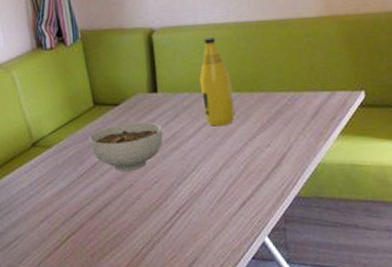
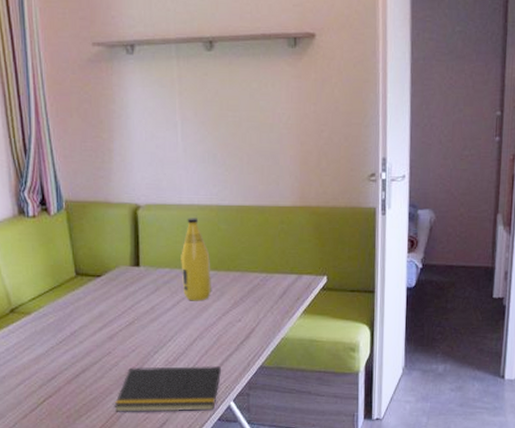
bowl: present [89,121,163,171] -> none [70,293,143,339]
notepad: none [139,196,252,250] -> present [114,365,221,412]

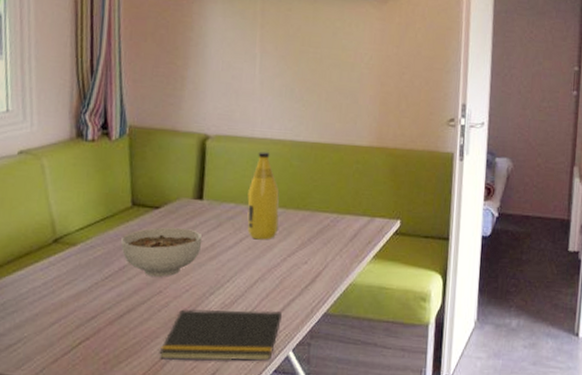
bowl: none [70,293,143,339] -> present [121,227,202,277]

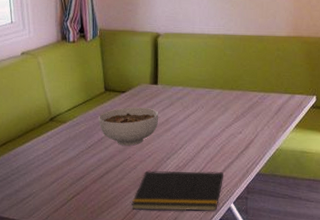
bottle: present [247,152,280,240] -> none [192,45,218,115]

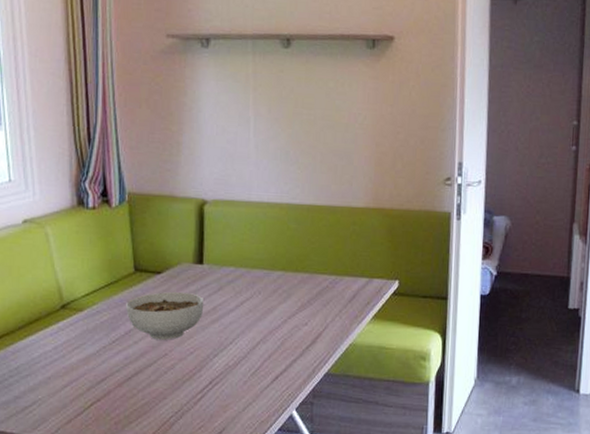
notepad: present [131,170,223,211] -> none [167,370,284,420]

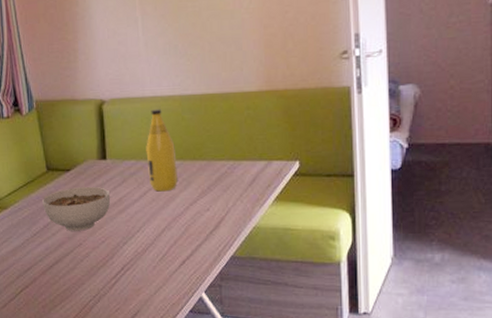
bottle: none [247,215,279,303] -> present [146,109,179,192]

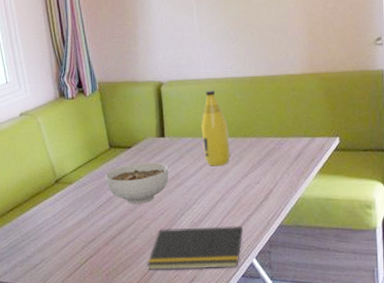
notepad: none [86,256,191,303] -> present [147,225,243,270]

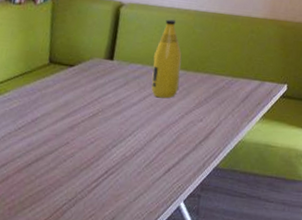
bowl: present [105,162,169,204] -> none [35,83,110,130]
notepad: present [147,225,243,270] -> none [60,160,177,211]

